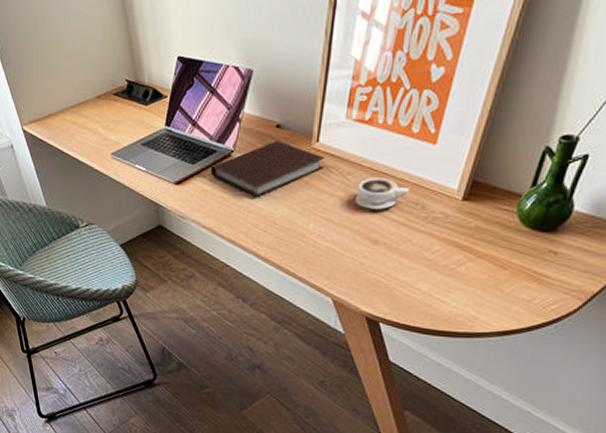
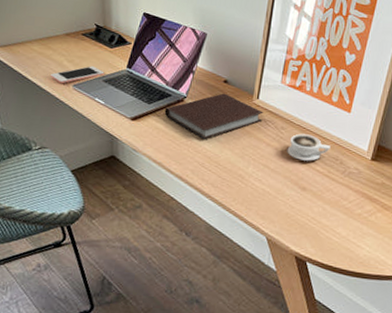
cell phone: none [87,129,142,154] -> present [50,66,104,84]

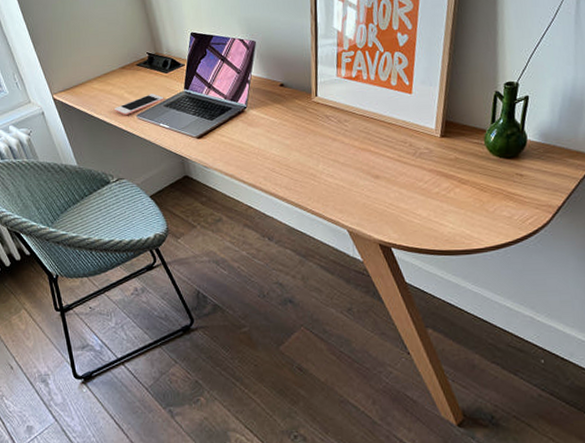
notebook: present [164,93,264,140] -> none [227,97,325,146]
cappuccino: present [287,133,331,161] -> none [354,122,397,150]

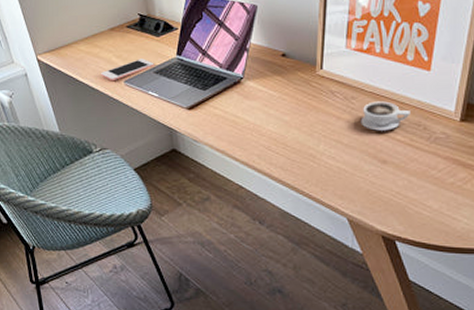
cappuccino: none [354,122,397,150] -> present [360,101,411,131]

